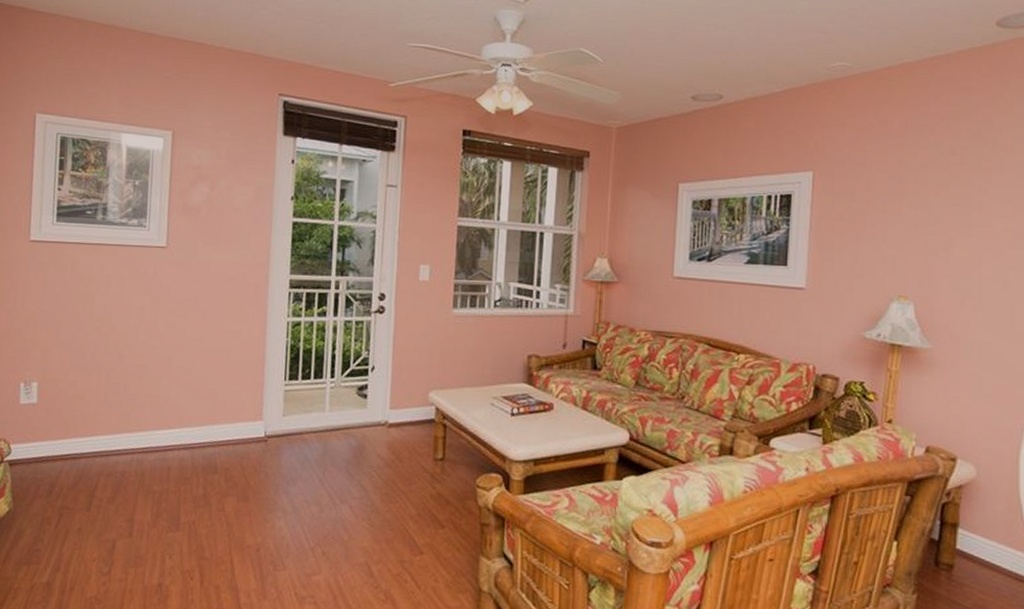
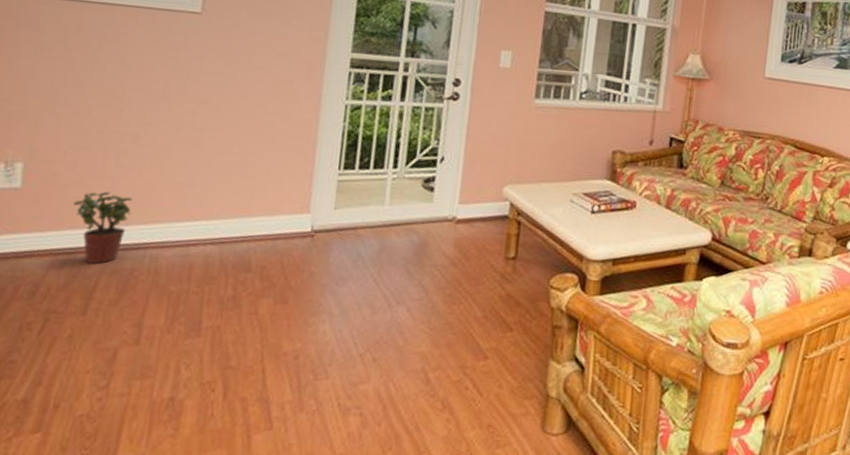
potted plant: none [76,405,121,467] -> present [73,191,133,264]

